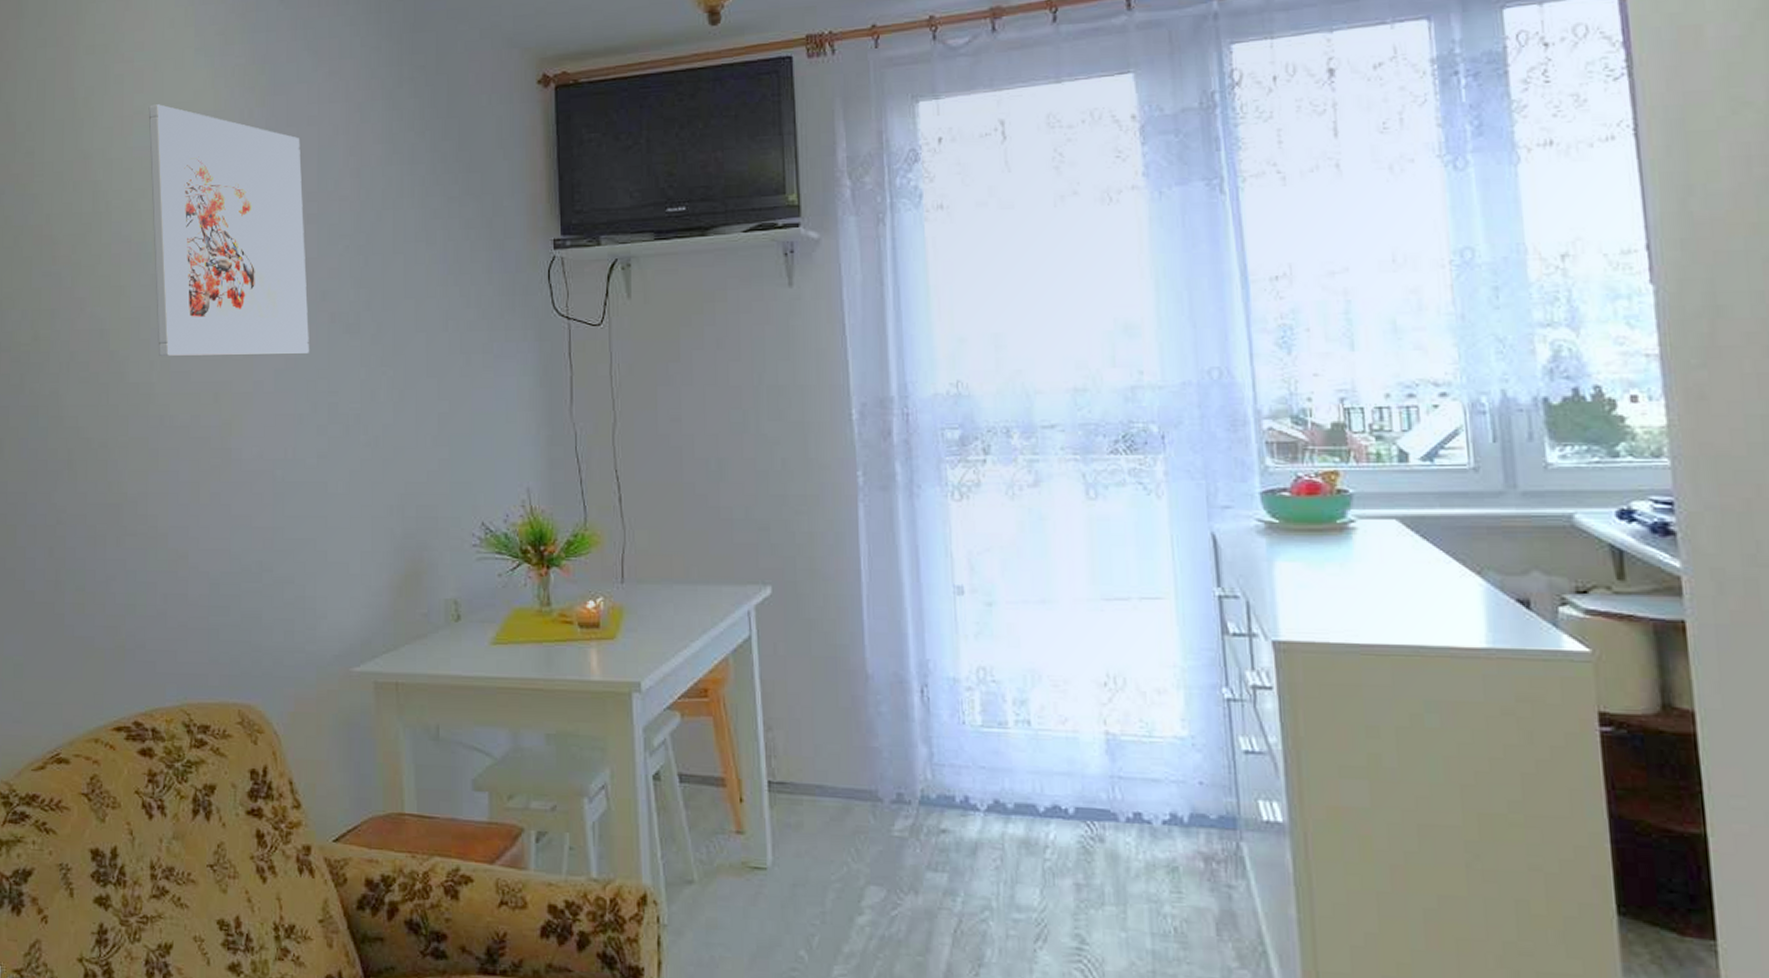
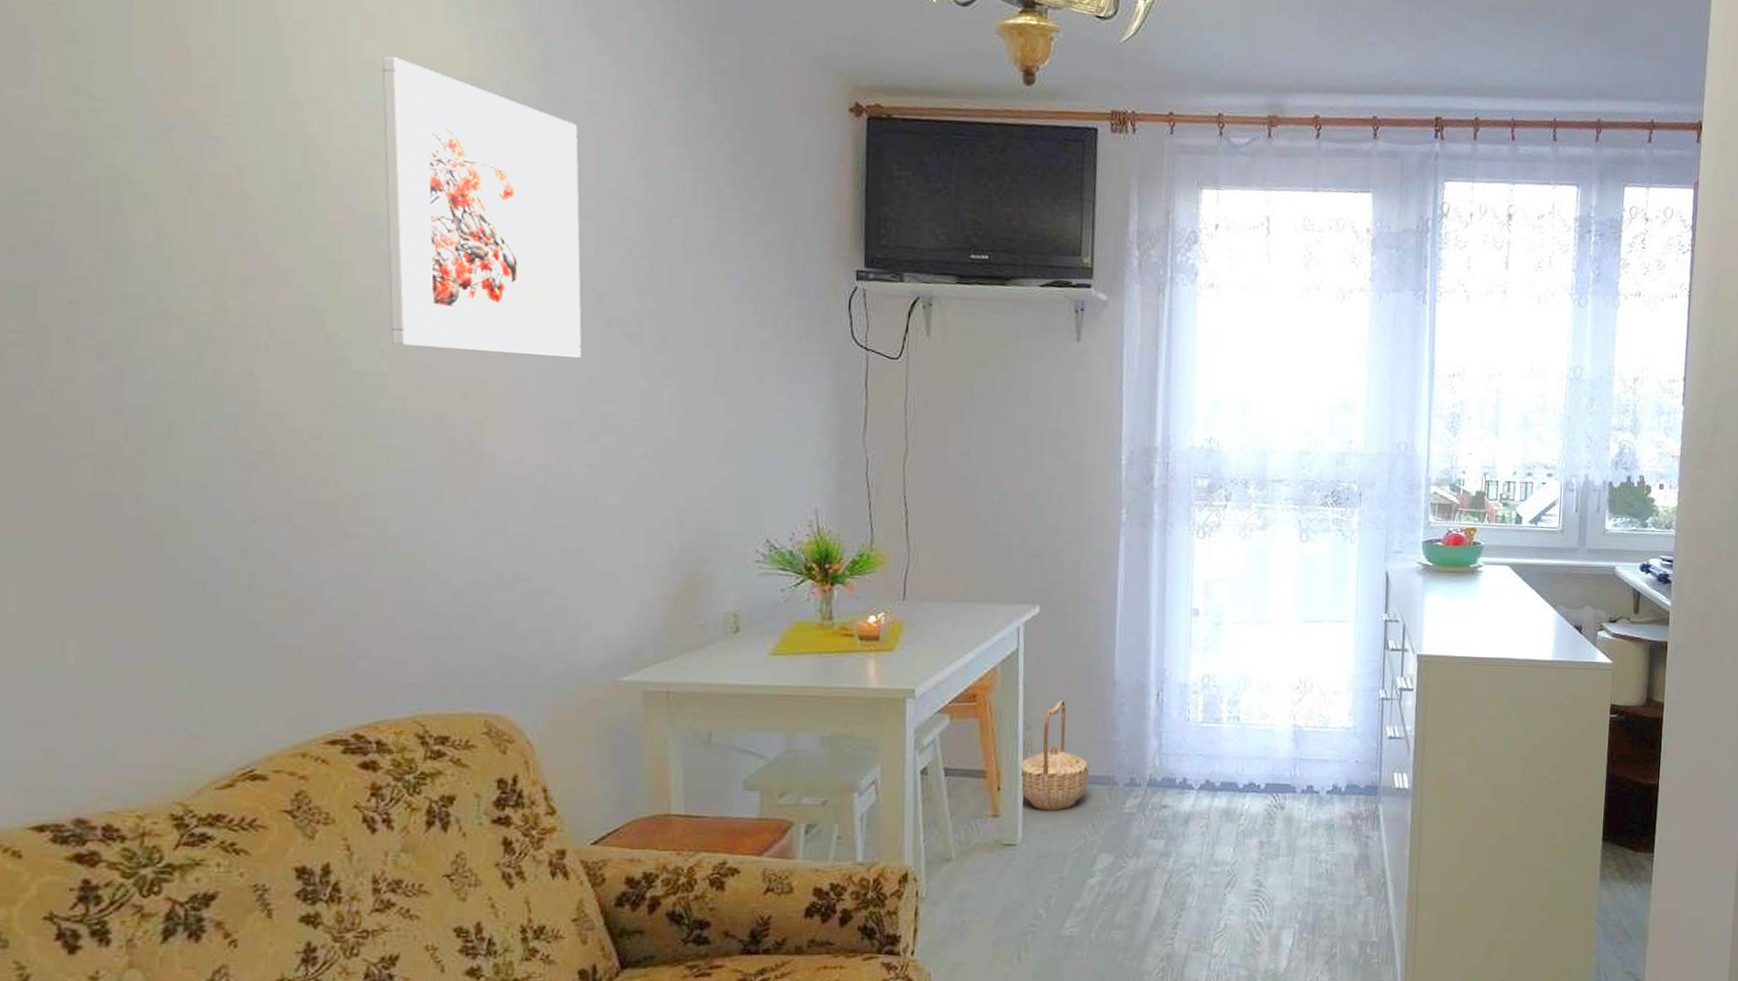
basket: none [763,696,847,830] -> present [1019,700,1090,811]

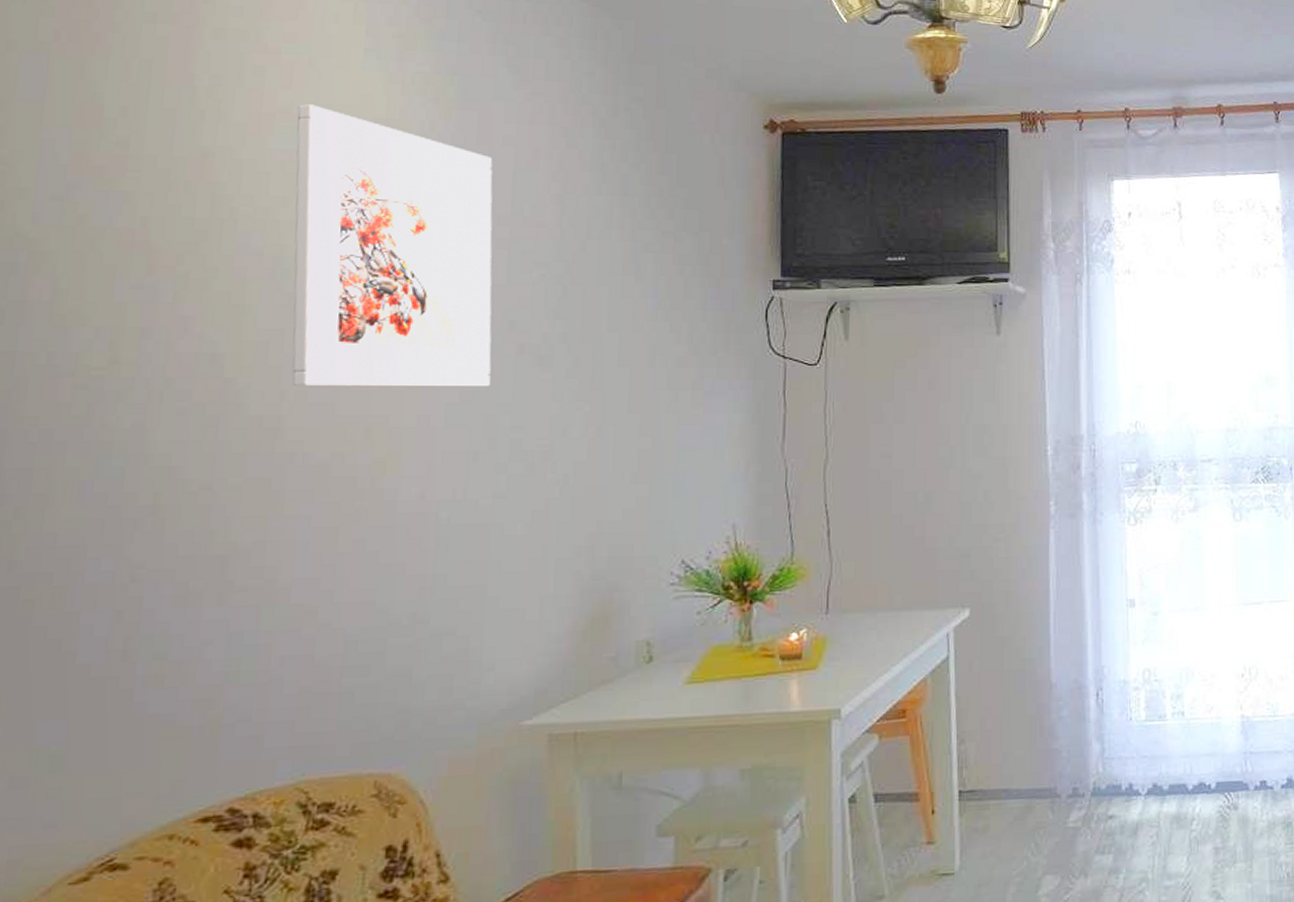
basket: present [1019,700,1090,811] -> none [954,708,1029,833]

